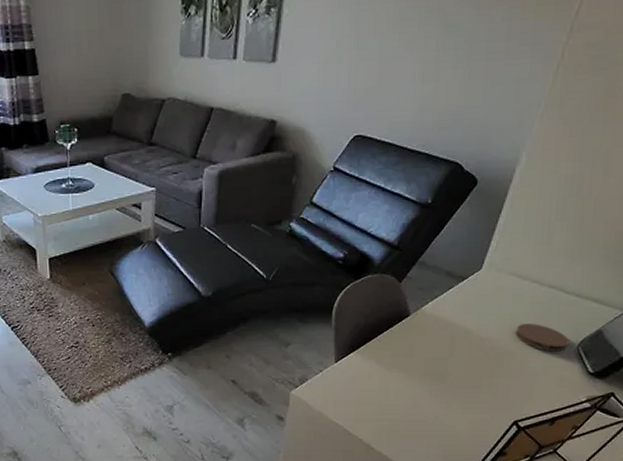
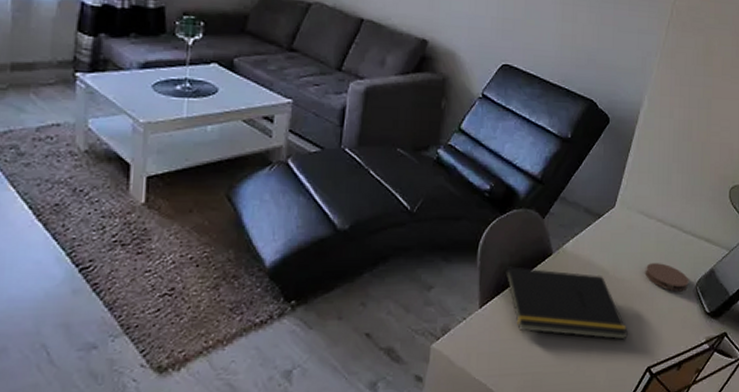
notepad: none [356,327,494,395] -> present [501,266,629,340]

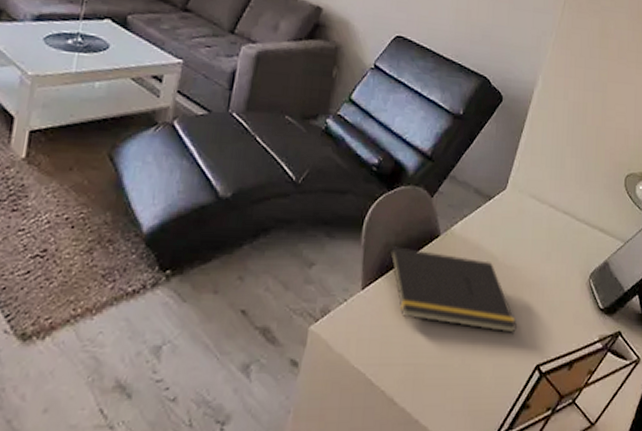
coaster: present [645,263,689,292] -> none [535,251,582,284]

